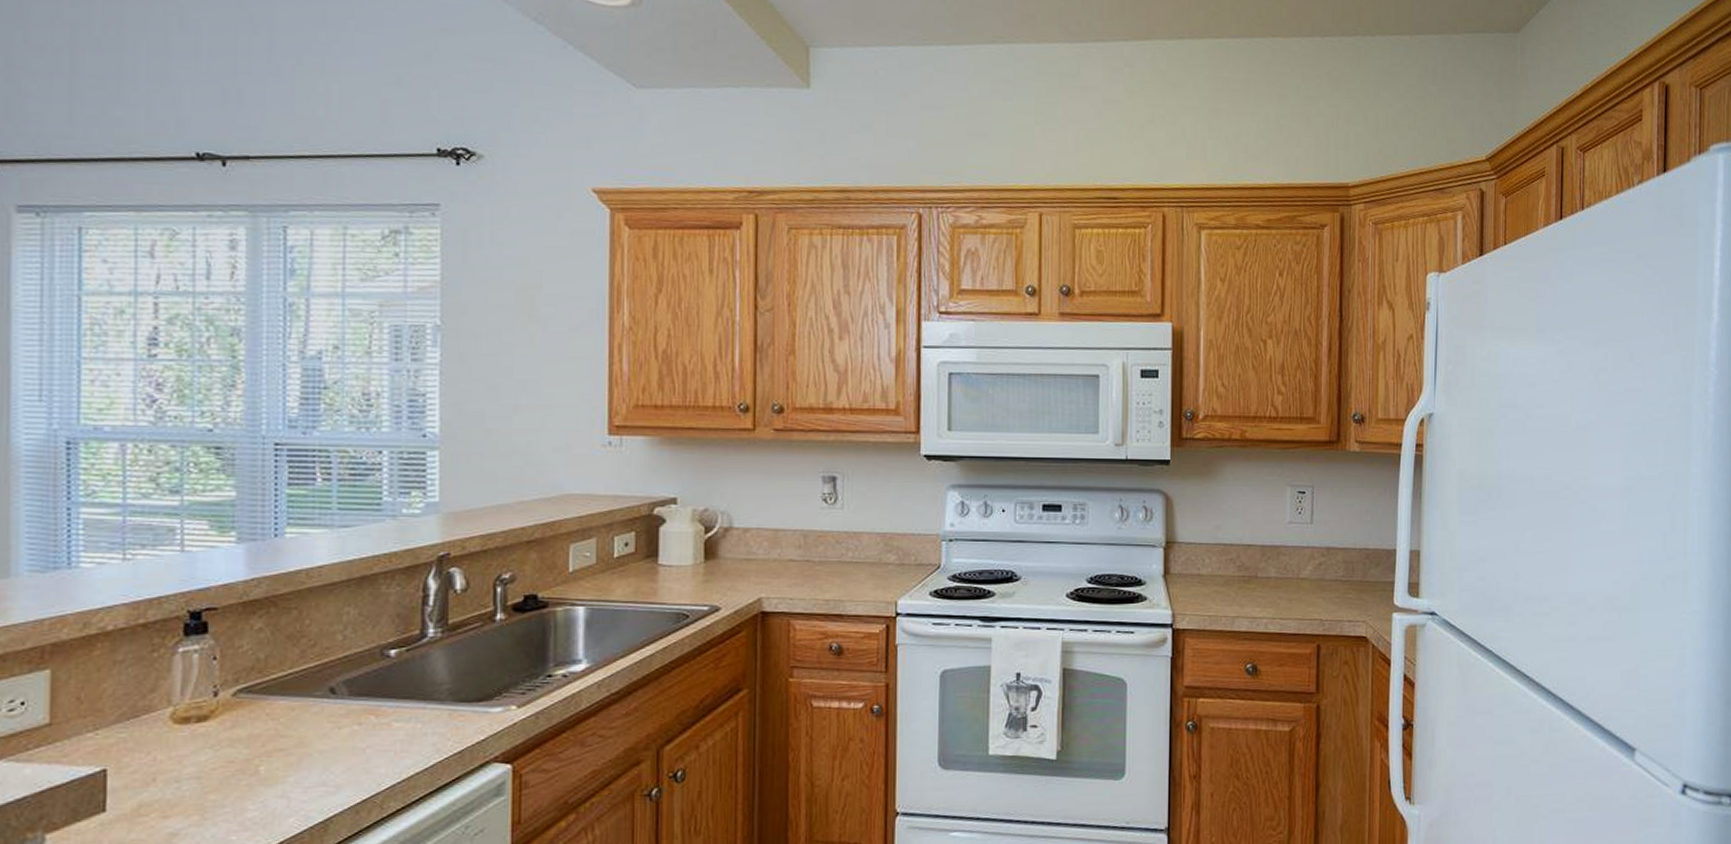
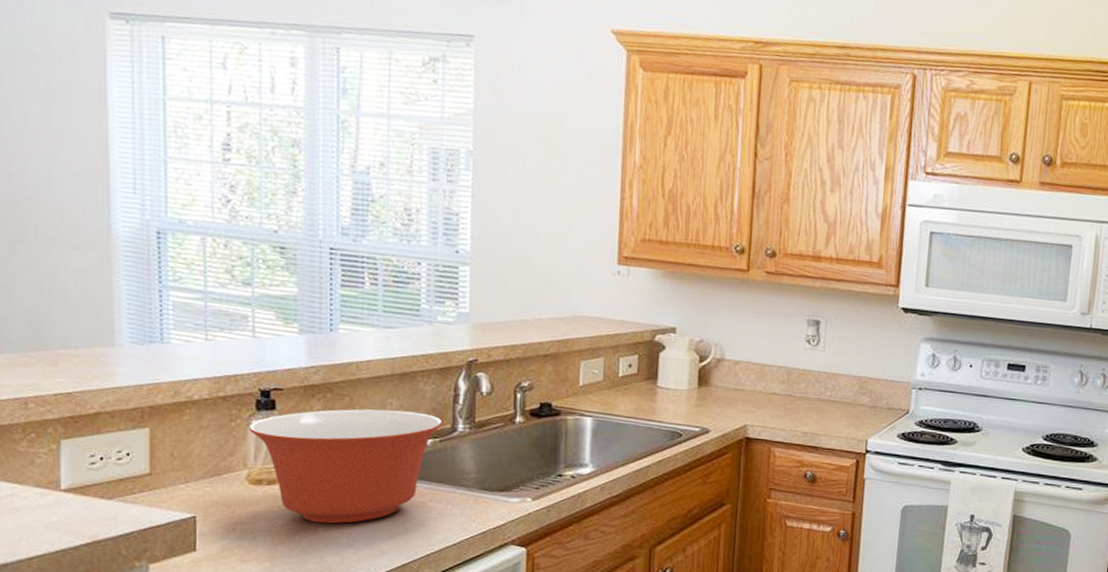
mixing bowl: none [173,620,410,762] -> present [248,409,443,524]

